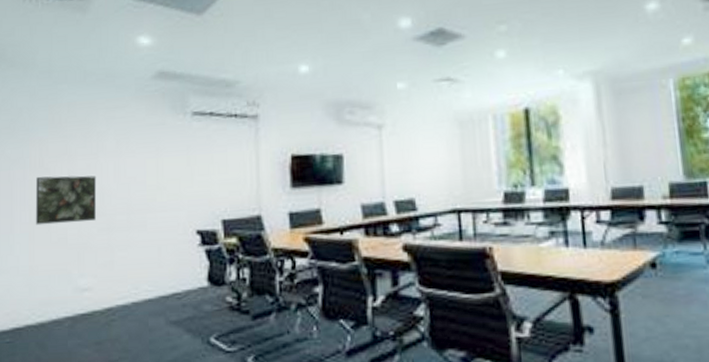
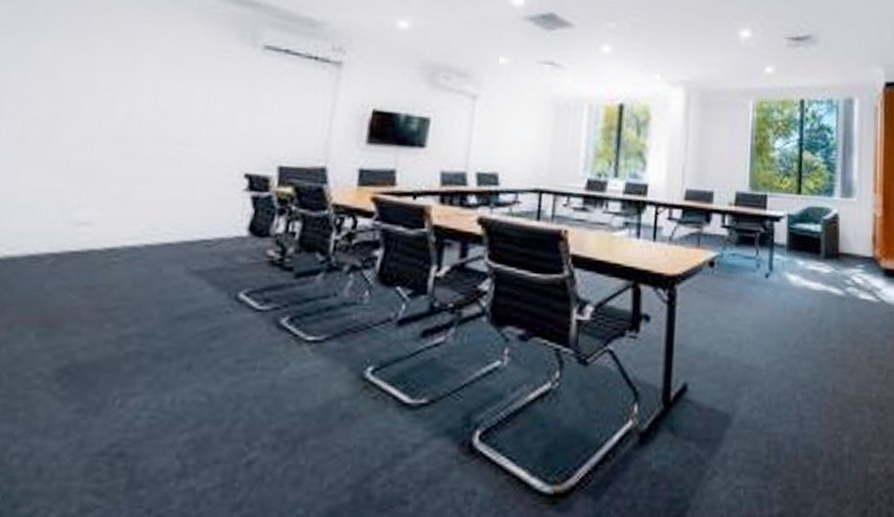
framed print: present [35,175,97,226] -> none [27,83,126,146]

